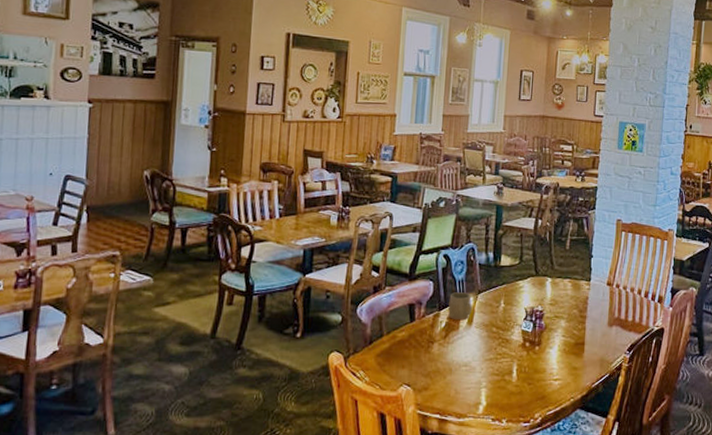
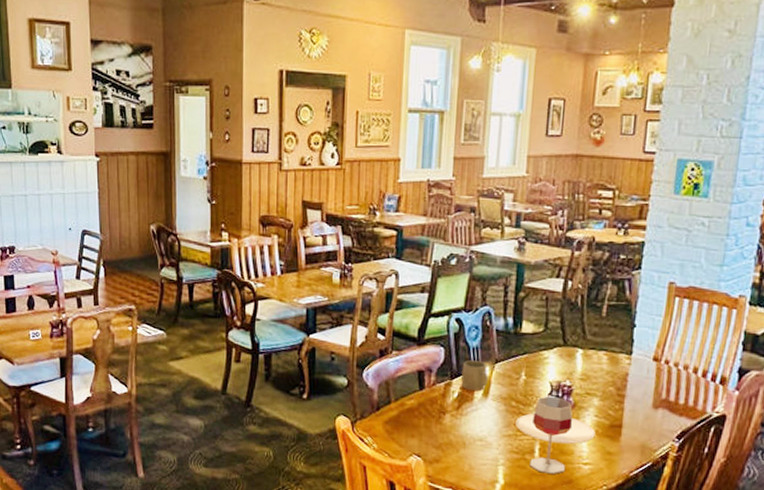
plate: none [496,338,563,364] -> present [516,413,595,445]
wineglass: none [508,321,545,392] -> present [529,396,573,474]

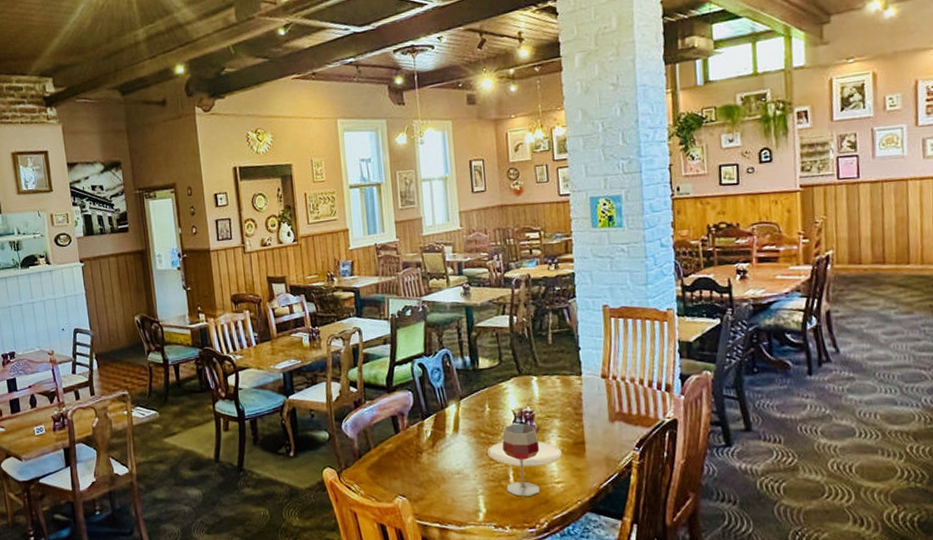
mug: present [461,360,488,391] -> none [431,400,456,428]

